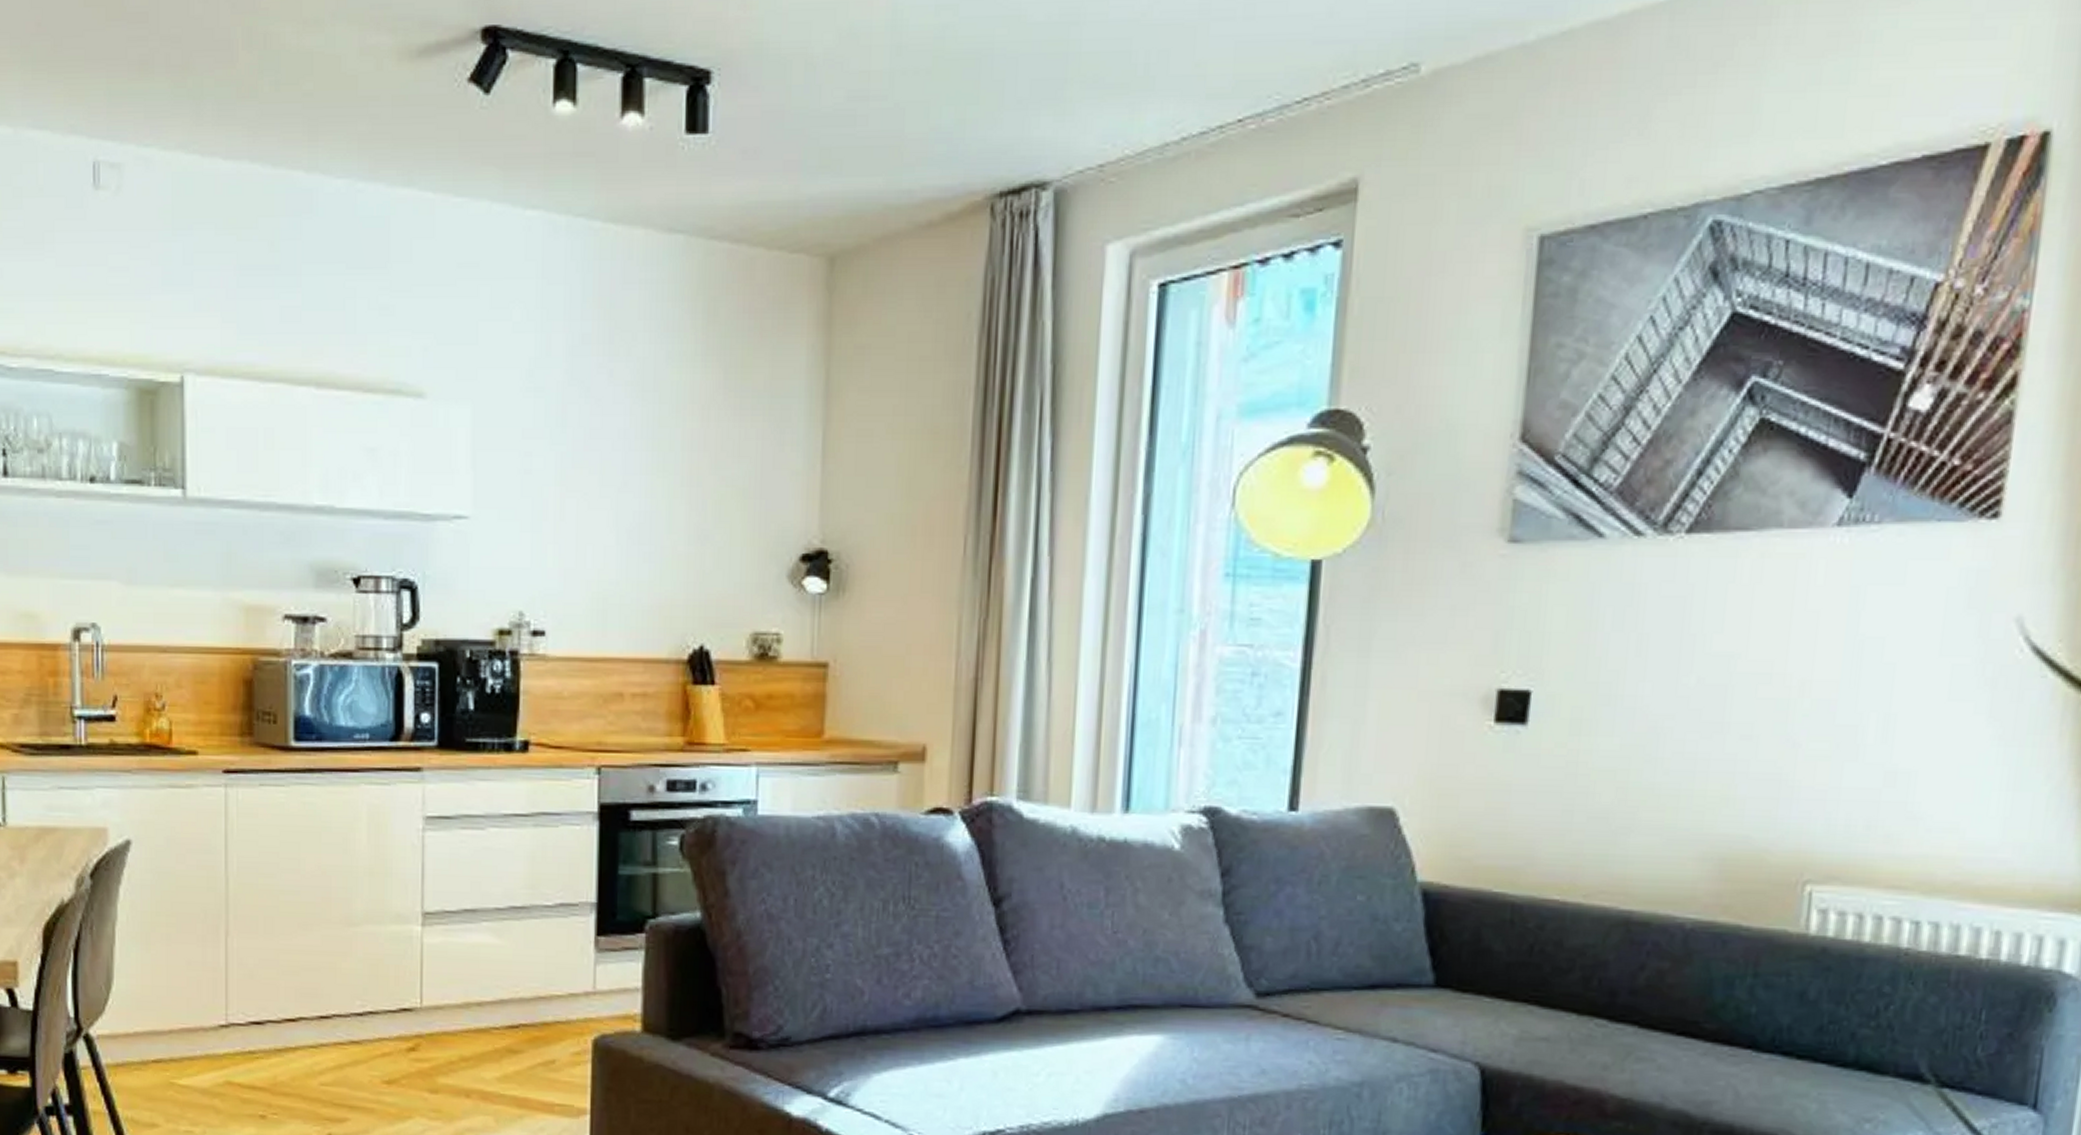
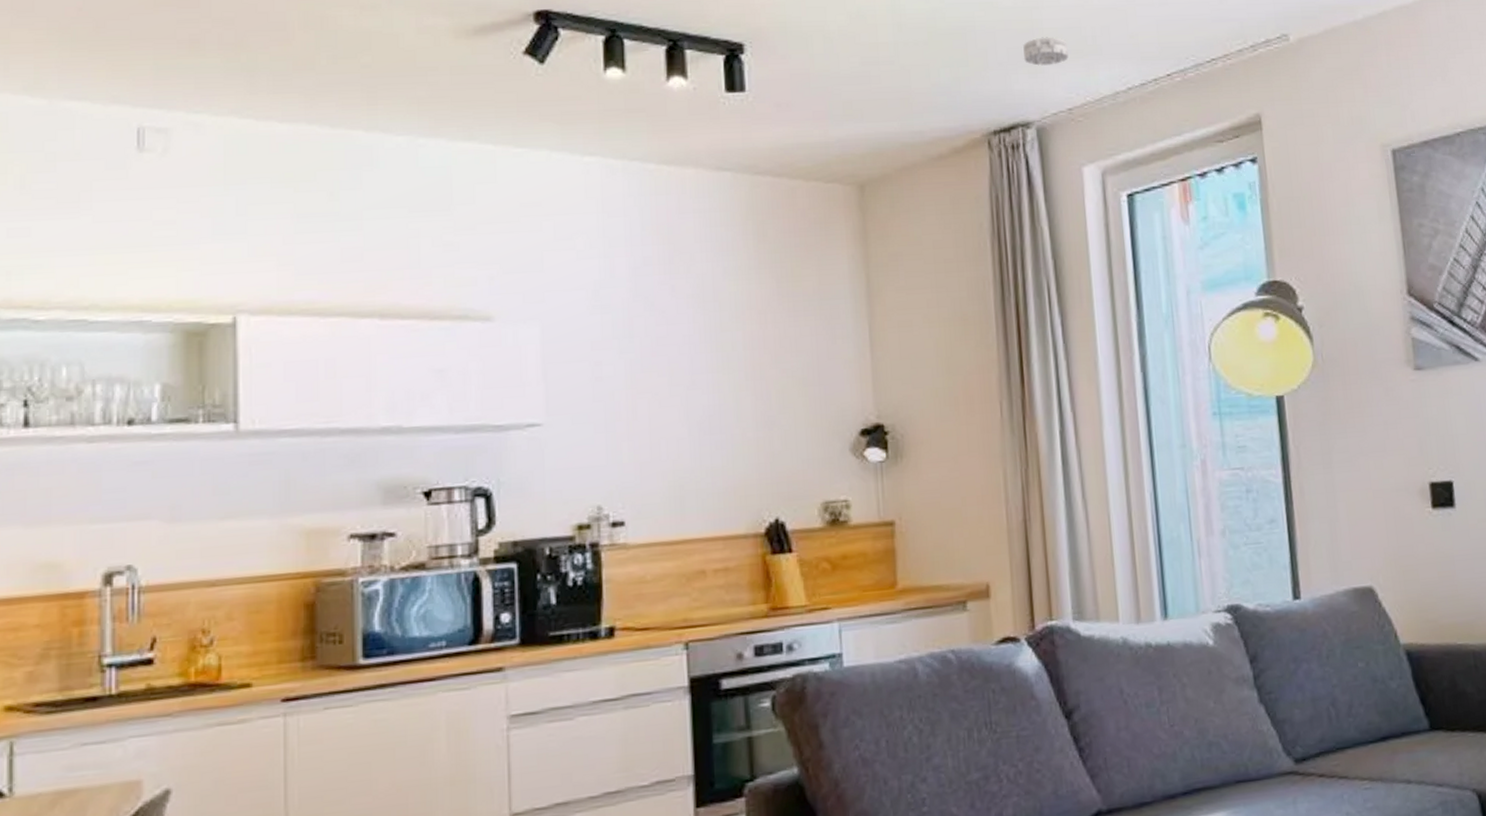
smoke detector: none [1049,64,1110,105] -> present [1023,37,1069,66]

